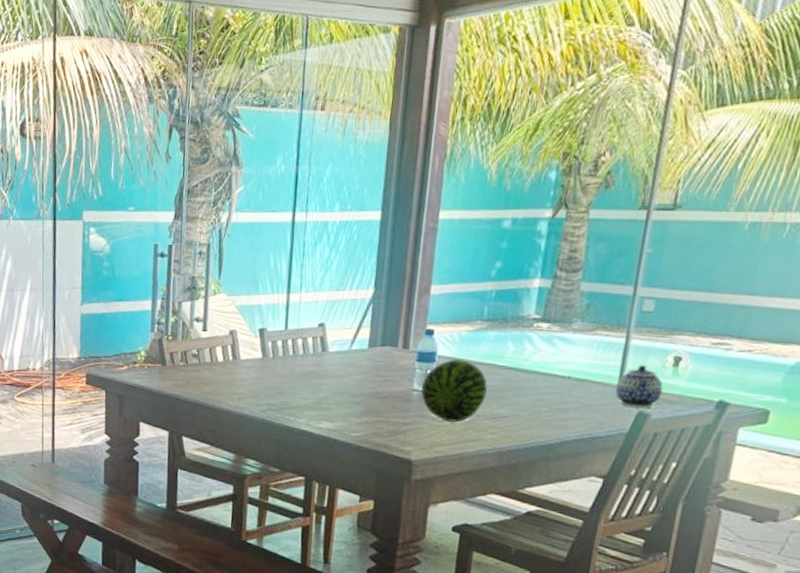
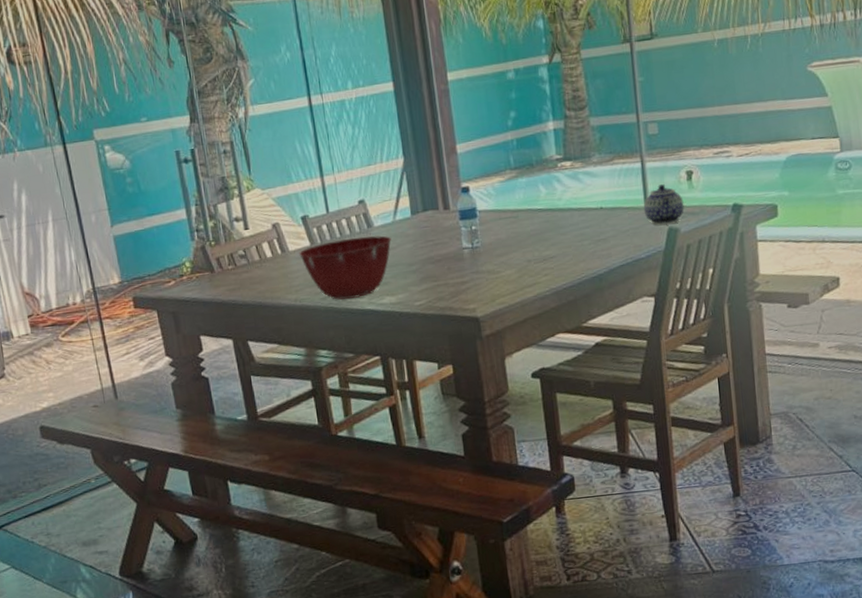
mixing bowl: none [249,358,343,417] -> present [299,235,391,300]
fruit: present [421,359,488,422] -> none [469,210,532,273]

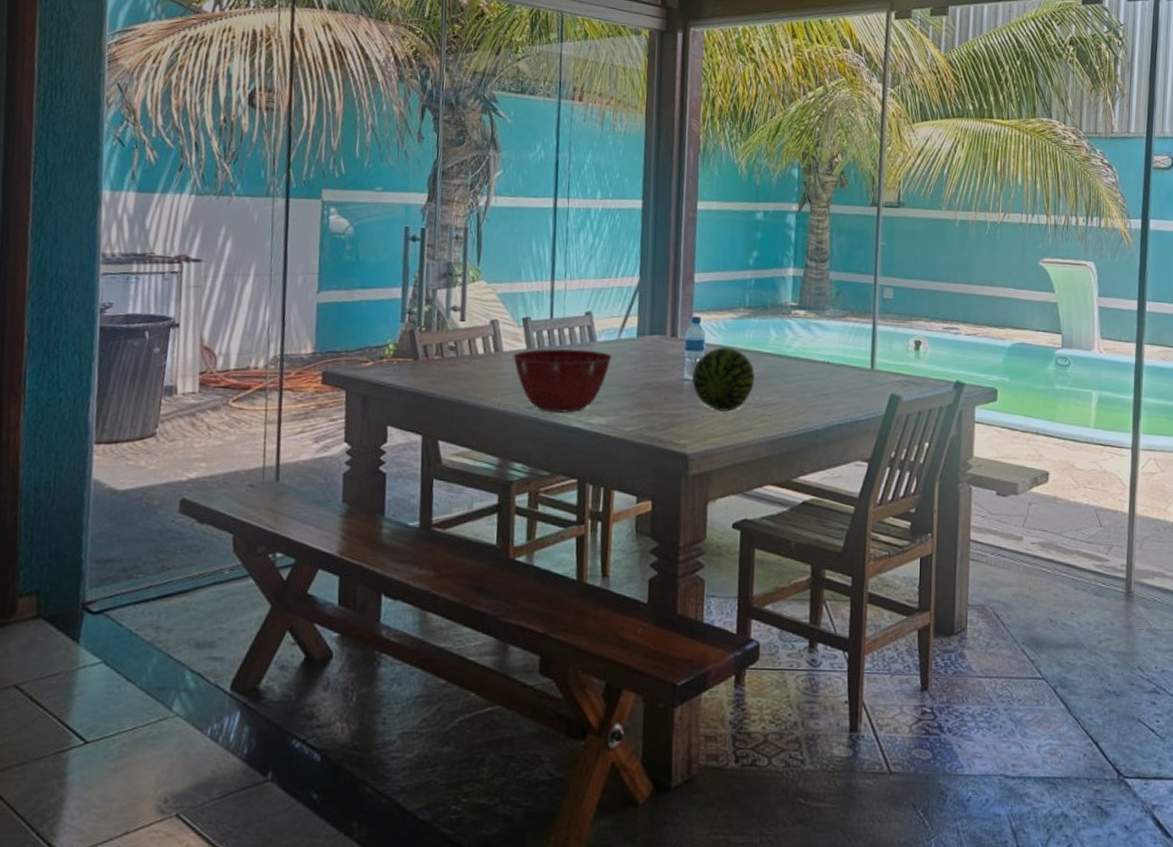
fruit: none [469,210,532,273] -> present [691,347,755,412]
teapot: present [643,184,684,225] -> none [869,349,909,390]

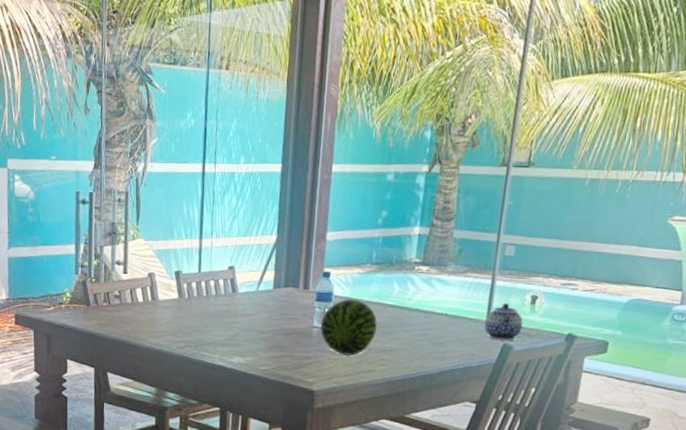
mixing bowl: present [513,349,612,413] -> none [167,298,251,353]
teapot: none [869,349,909,390] -> present [484,303,523,341]

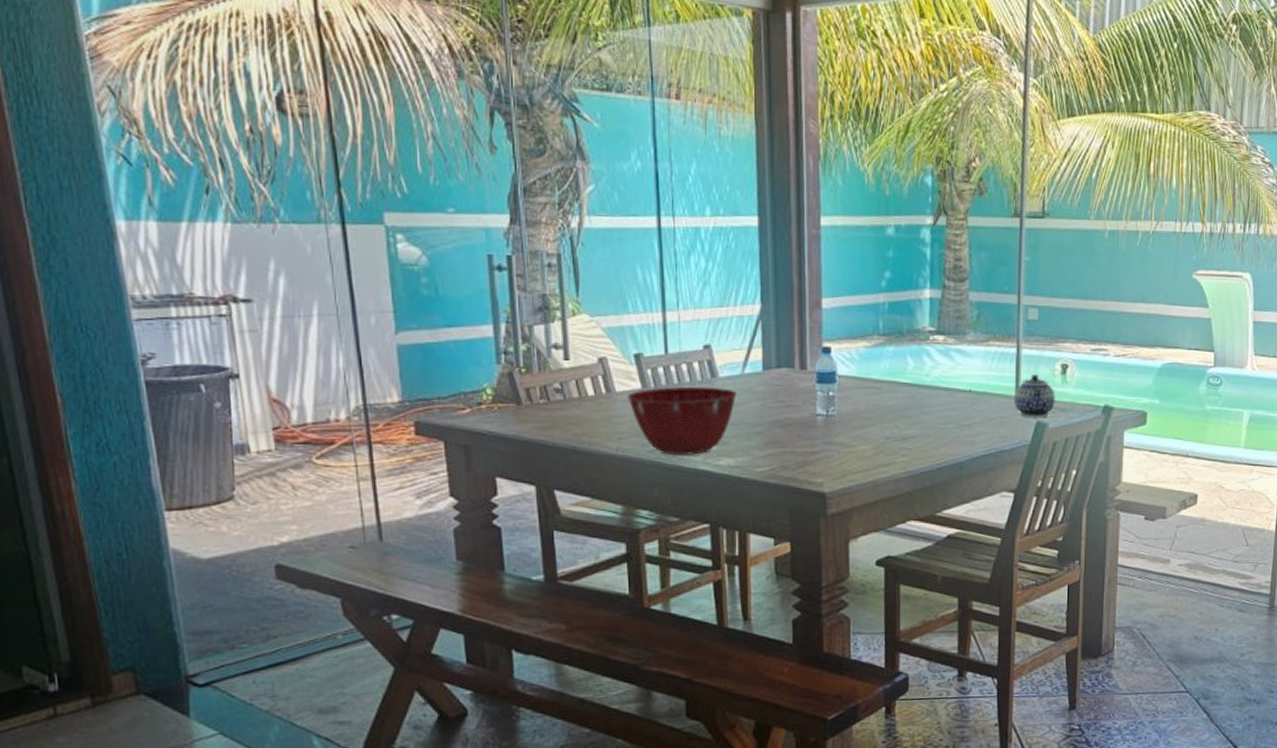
mixing bowl: none [167,298,251,353] -> present [627,386,737,455]
fruit: present [320,299,377,356] -> none [825,378,892,447]

